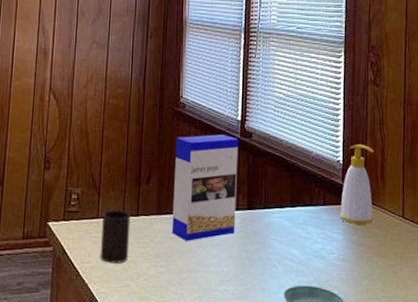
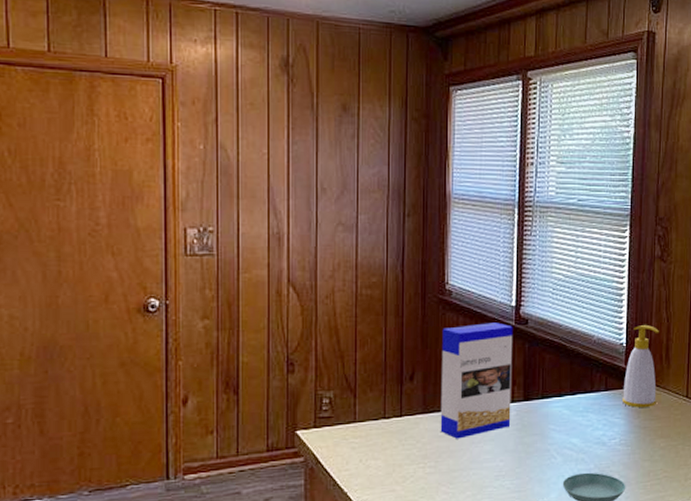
cup: present [100,210,131,263] -> none [359,411,393,469]

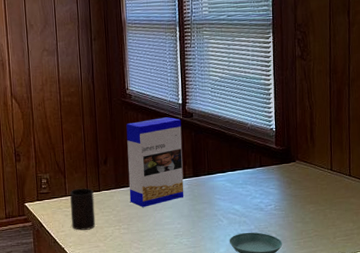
cup: none [359,411,393,469] -> present [70,188,96,230]
soap bottle: present [622,325,659,408] -> none [275,113,305,180]

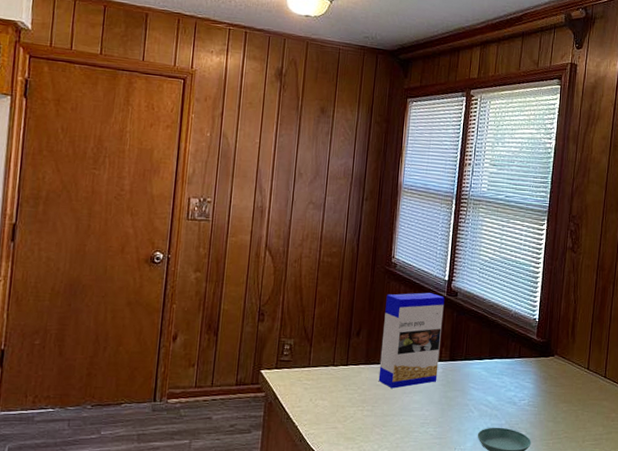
cup: present [70,188,96,230] -> none [309,359,341,408]

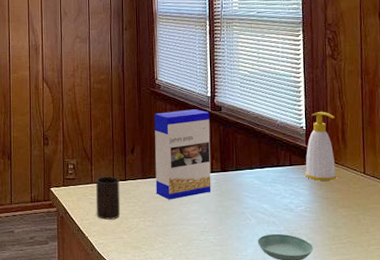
cup: none [309,359,341,408] -> present [96,176,121,220]
soap bottle: none [533,305,567,375] -> present [305,112,336,181]

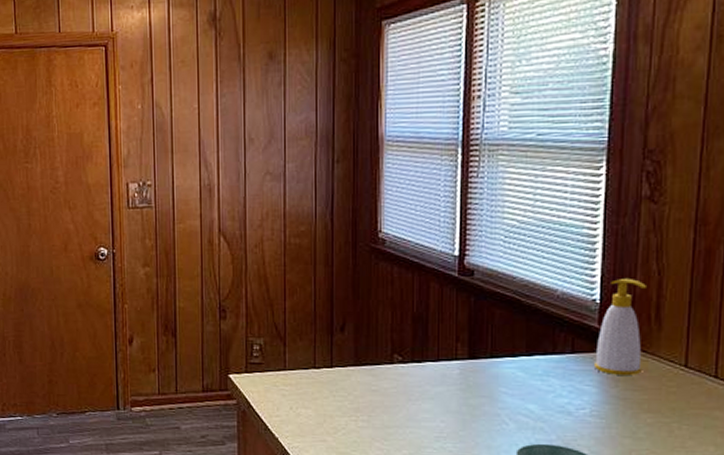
cup: present [96,176,121,220] -> none [290,361,324,418]
cereal box: present [154,109,212,200] -> none [373,273,456,395]

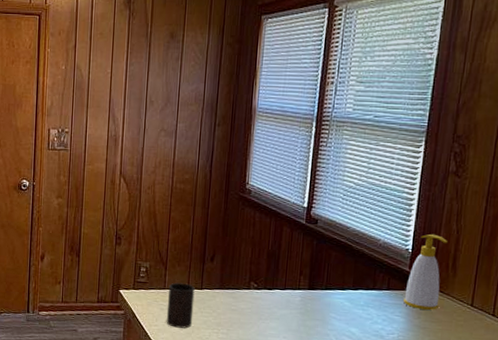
cup: none [290,361,324,418] -> present [166,282,195,329]

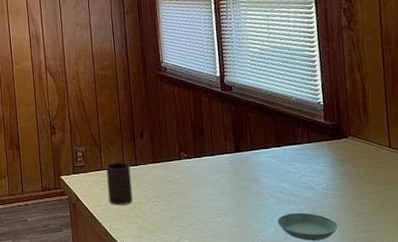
soap bottle: present [404,234,447,310] -> none [325,85,359,157]

